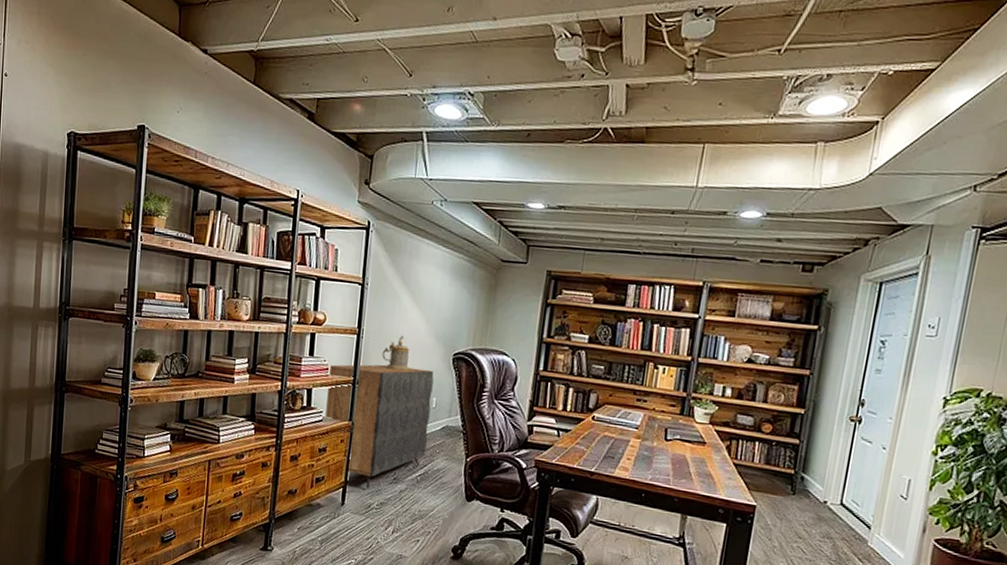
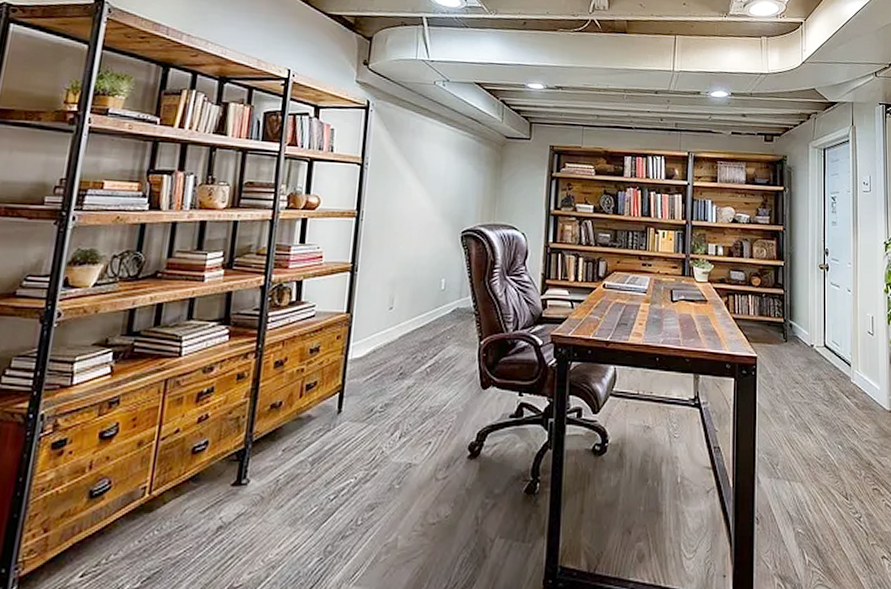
dresser: present [325,364,434,489] -> none [319,247,442,390]
beer mug: present [382,335,410,372] -> none [384,215,415,253]

